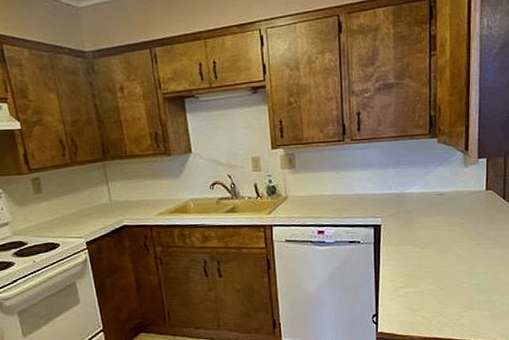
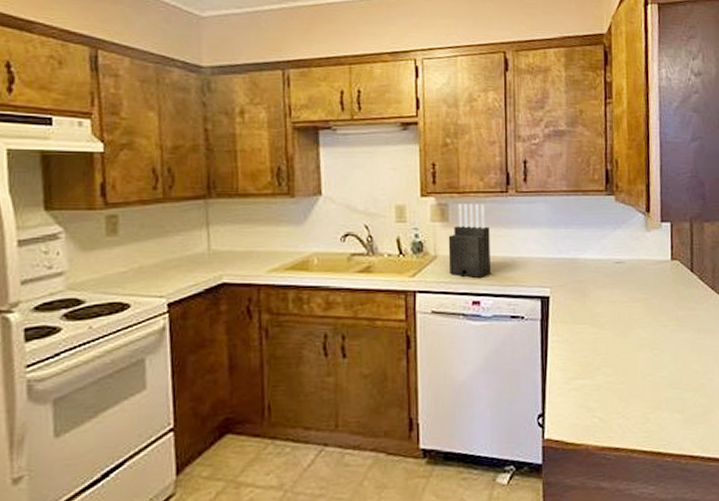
knife block: none [296,152,332,213] -> present [448,204,490,278]

